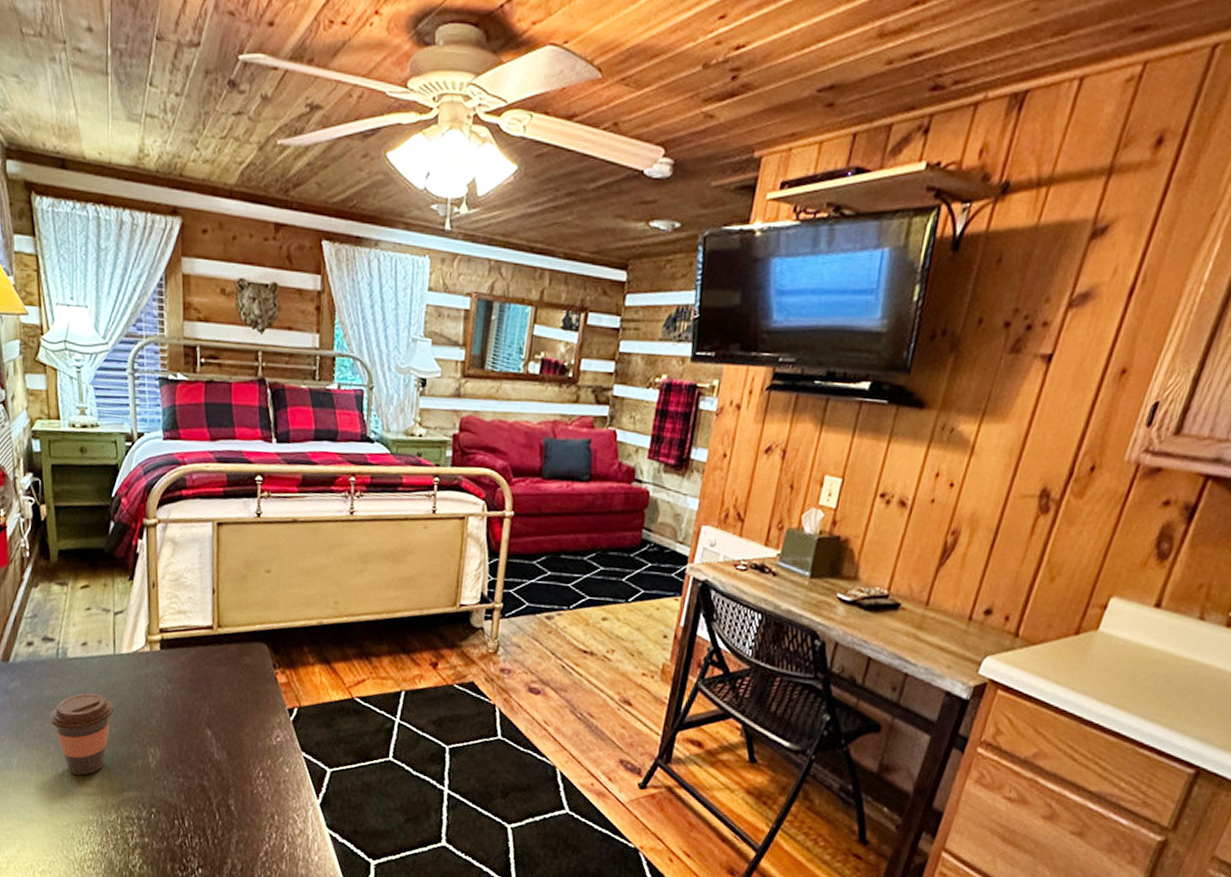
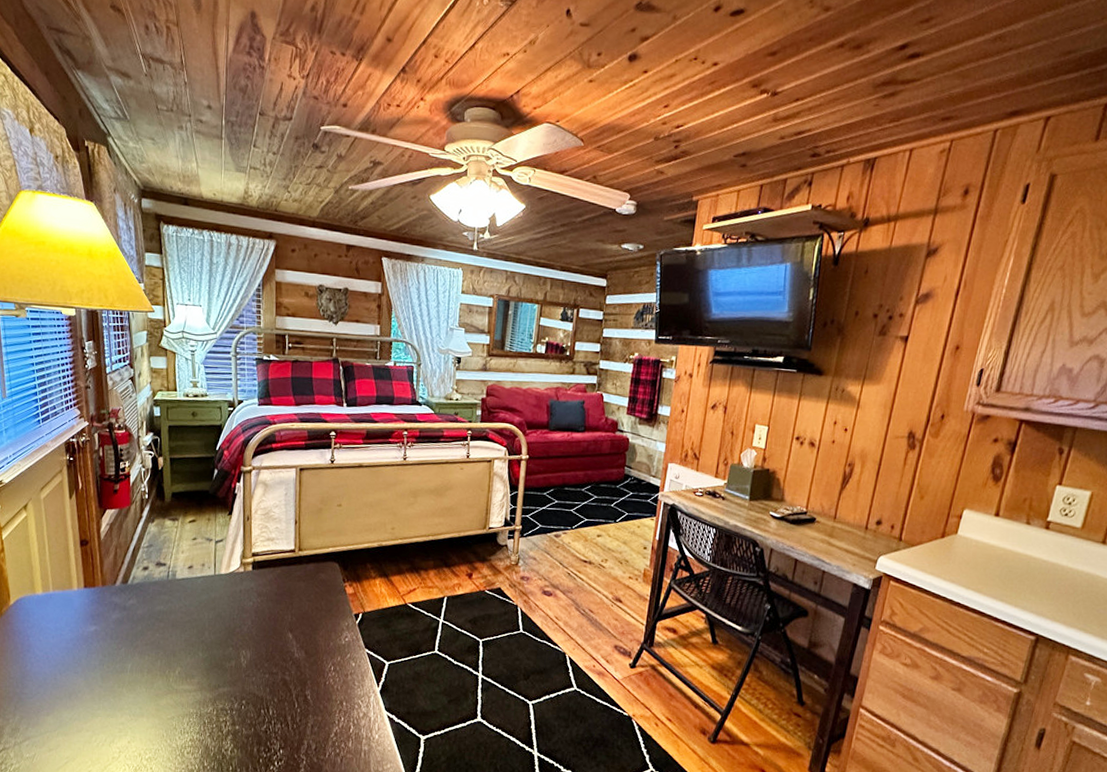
coffee cup: present [50,692,115,776] -> none [160,606,214,676]

